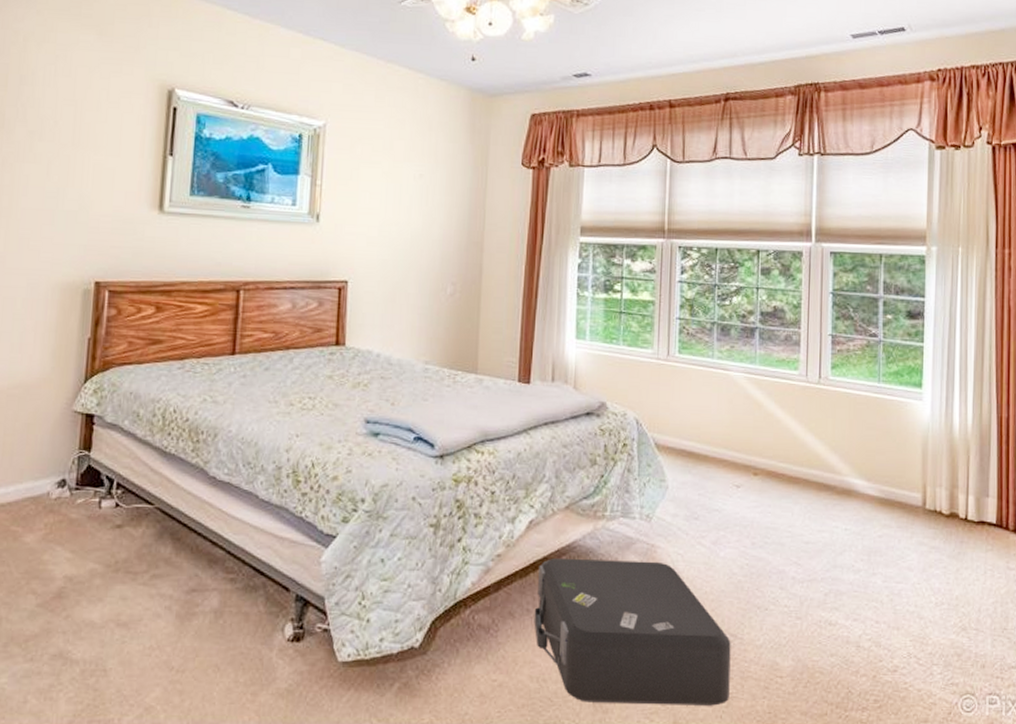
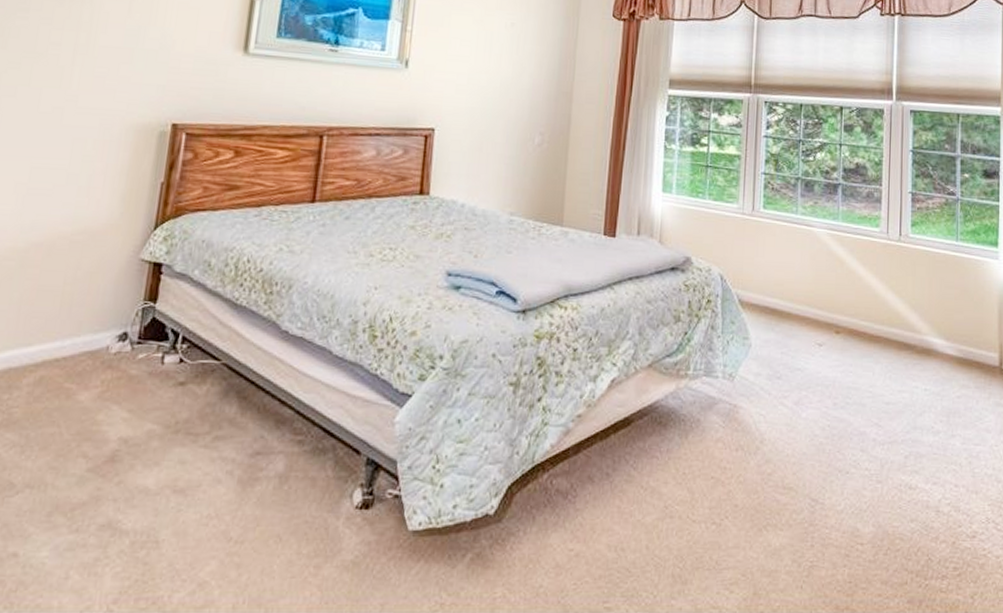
suitcase: present [534,557,731,706] -> none [613,418,812,575]

